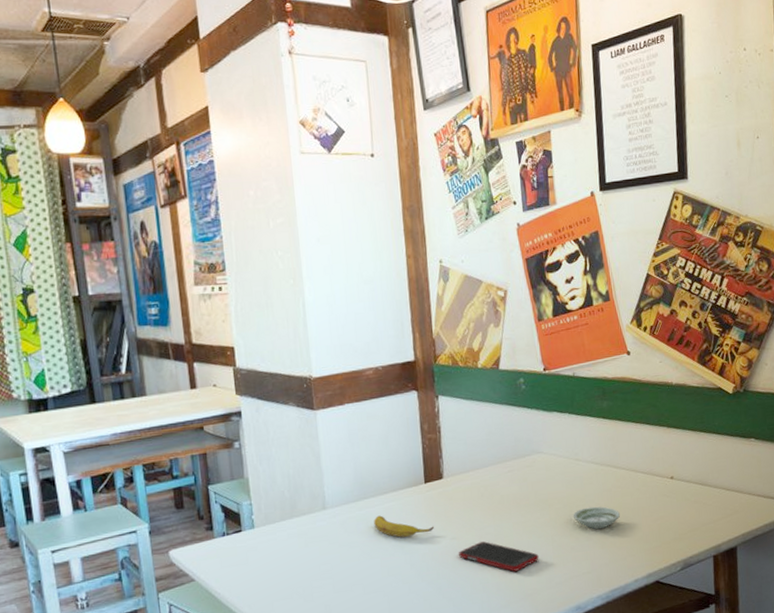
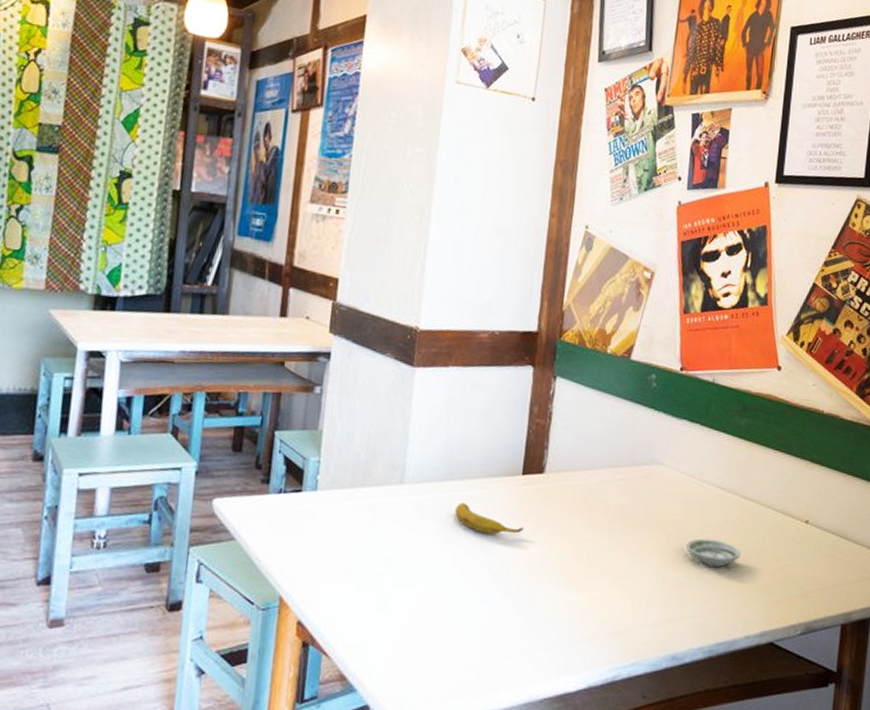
cell phone: present [459,541,539,572] -> none [546,556,639,600]

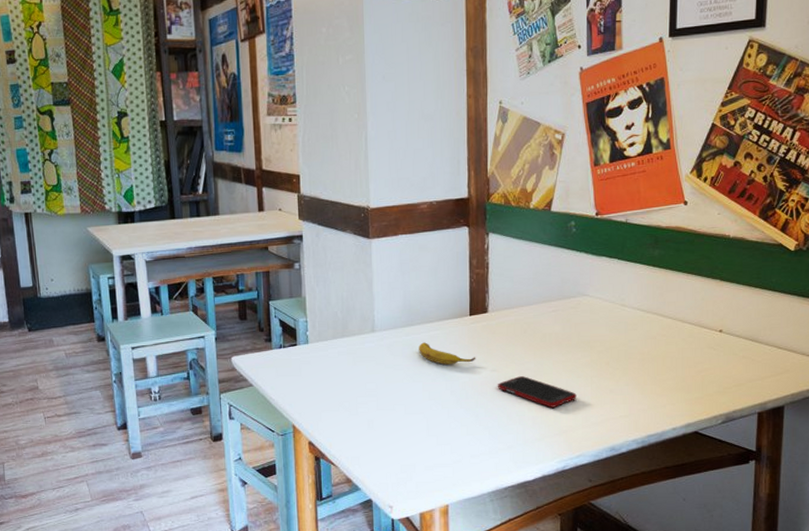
cell phone: none [546,556,639,600] -> present [498,376,577,408]
saucer: present [685,538,740,567] -> none [614,352,662,374]

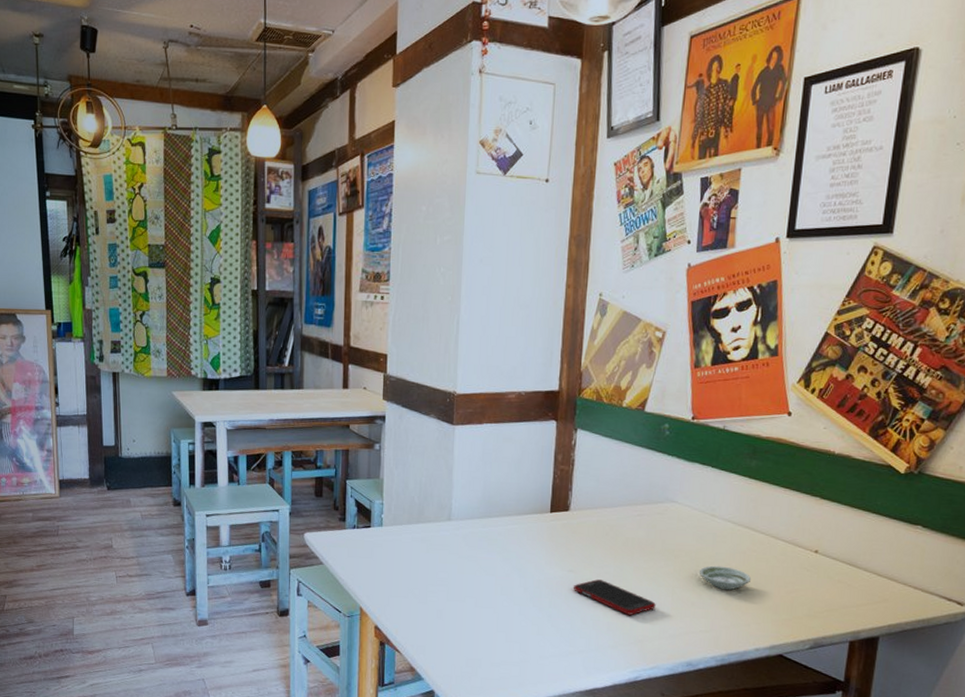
banana: present [419,342,476,365] -> none [495,535,554,561]
saucer: none [614,352,662,374] -> present [699,565,751,590]

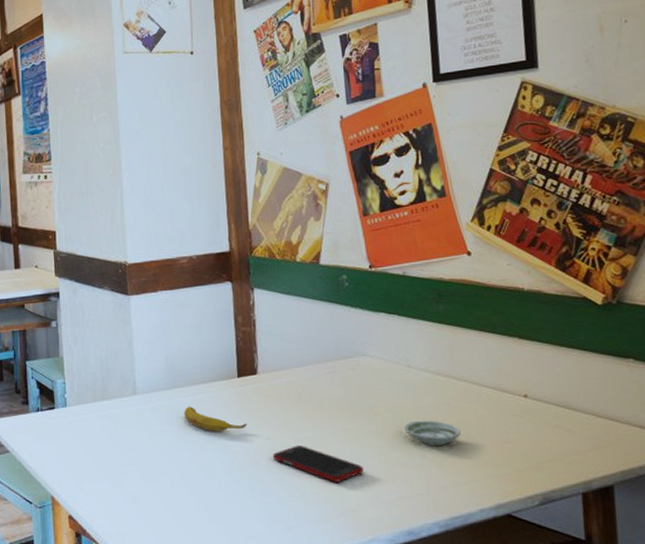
banana: none [495,535,554,561] -> present [184,406,248,431]

